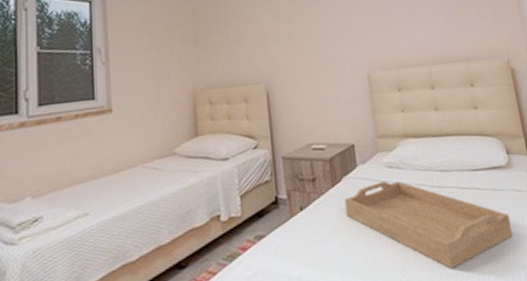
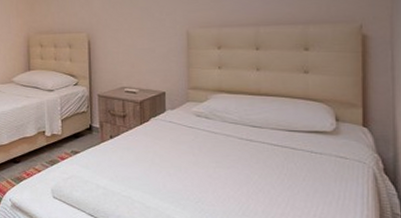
serving tray: present [344,180,513,269] -> none [150,126,324,210]

